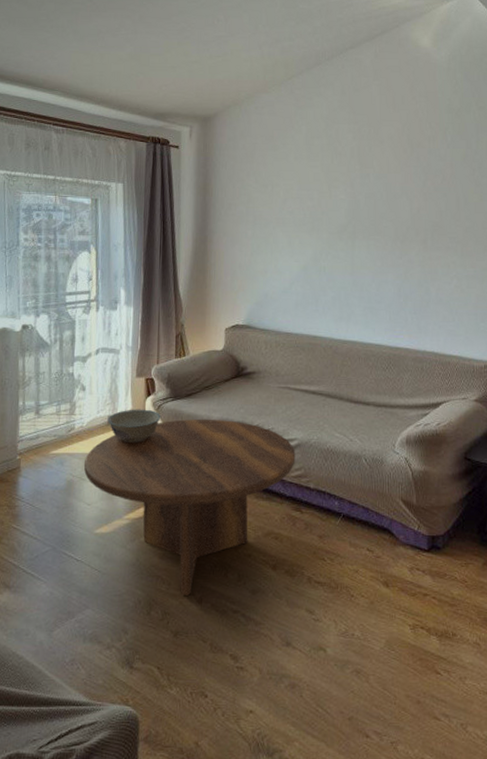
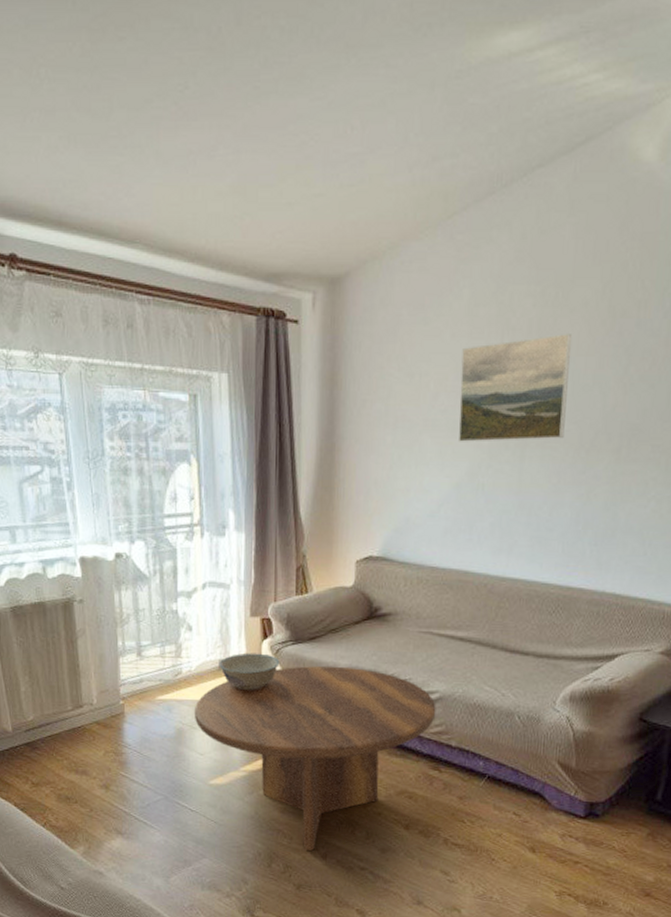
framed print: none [303,158,383,235] -> present [458,334,571,442]

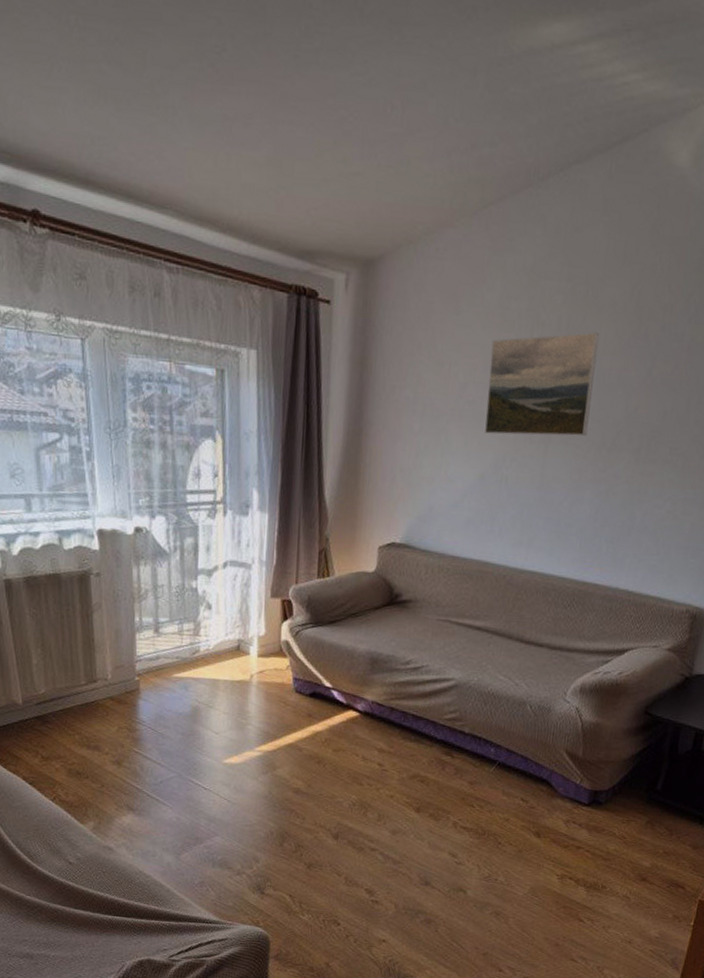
coffee table: present [194,666,436,851] -> none [210,649,452,831]
ceramic bowl: present [219,653,280,690] -> none [237,633,299,671]

